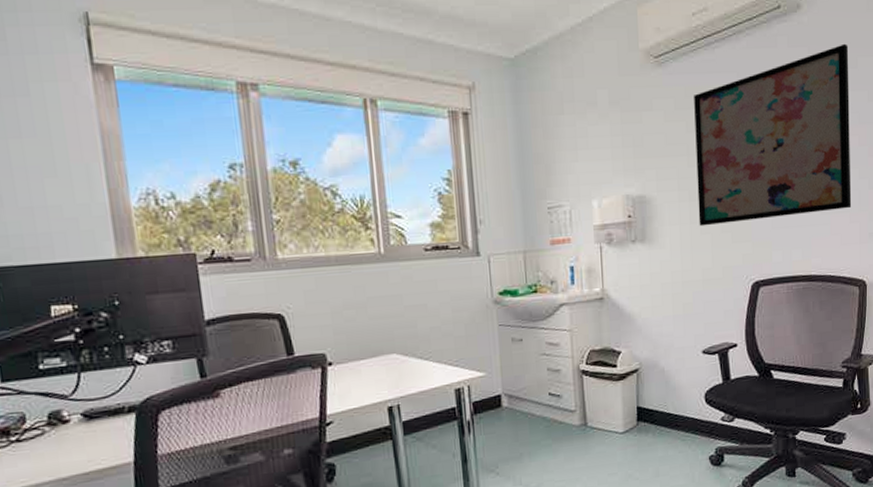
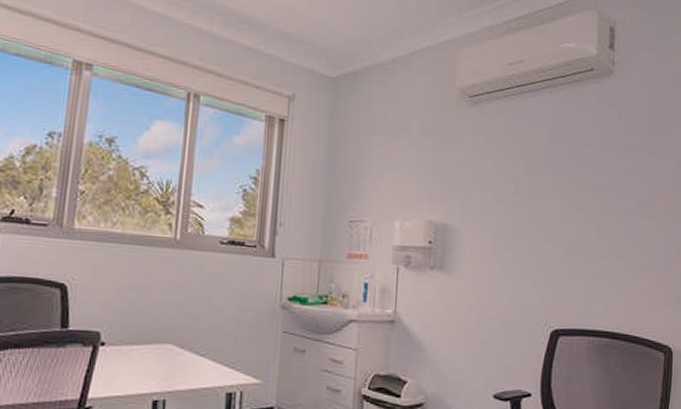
wall art: present [694,43,852,227] -> none [500,111,659,270]

